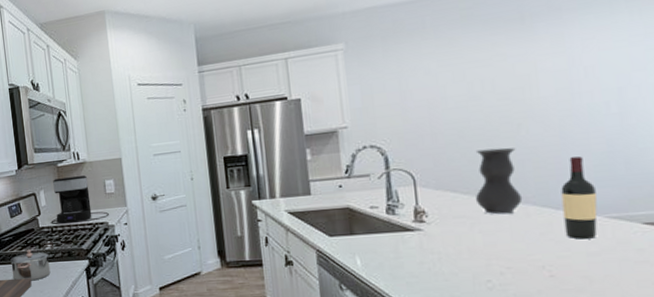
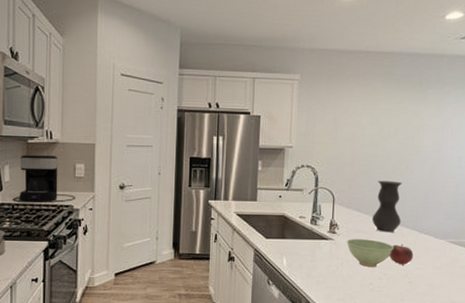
bowl: none [442,225,517,261] -> present [346,239,394,268]
fruit: none [511,227,551,254] -> present [389,244,414,265]
wine bottle: present [561,156,598,239] -> none [423,195,446,256]

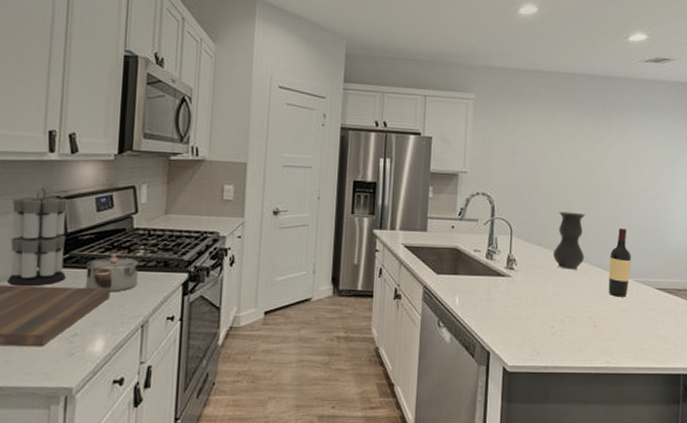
coffee maker: present [12,155,75,204] -> none [149,173,222,229]
bowl: present [346,239,394,268] -> none [525,276,577,309]
fruit: present [389,244,414,265] -> none [572,283,599,306]
wine bottle: none [423,195,446,256] -> present [608,228,632,297]

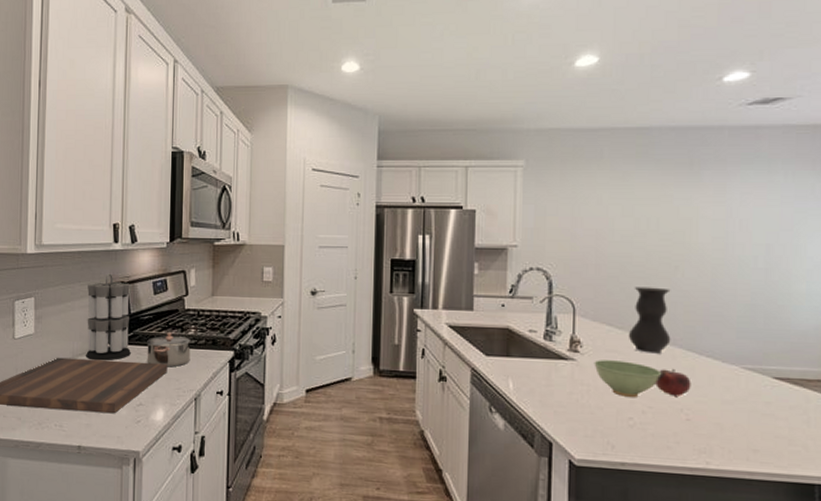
bowl: none [525,276,577,309] -> present [594,360,662,398]
fruit: none [572,283,599,306] -> present [655,369,691,396]
wine bottle: present [608,228,632,297] -> none [705,305,738,387]

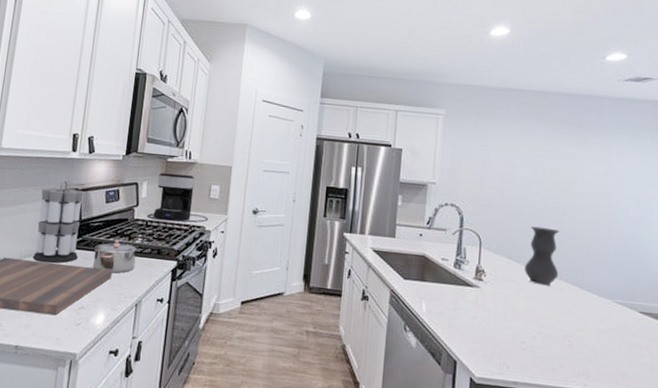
coffee maker: none [198,258,263,310] -> present [147,173,208,223]
bowl: present [594,360,662,398] -> none [495,288,551,324]
fruit: present [655,369,691,396] -> none [545,299,574,325]

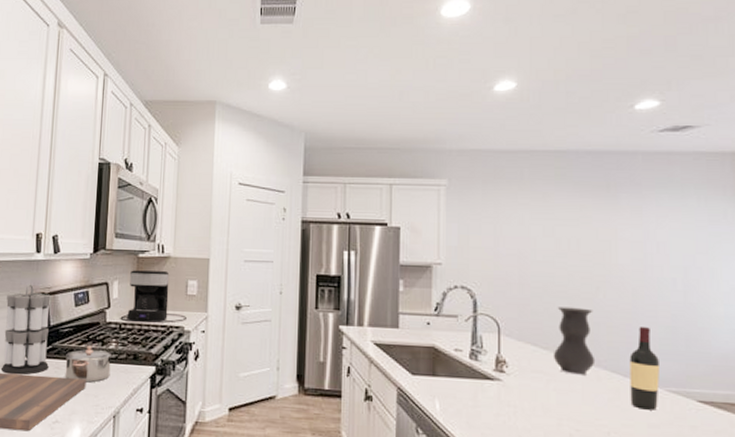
wine bottle: none [585,247,612,318] -> present [629,327,661,410]

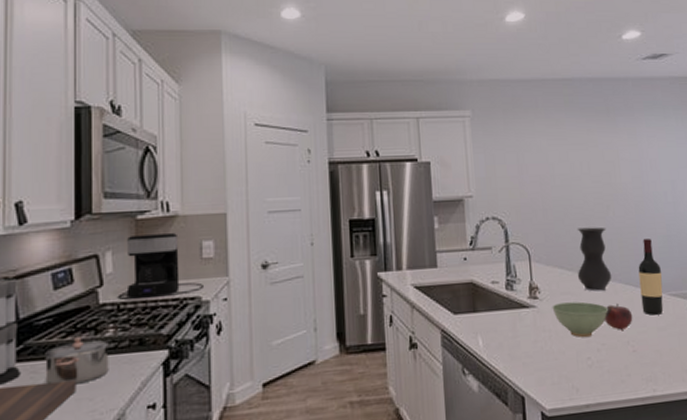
bowl: none [520,380,588,421] -> present [552,301,609,338]
fruit: none [582,390,617,419] -> present [604,304,633,330]

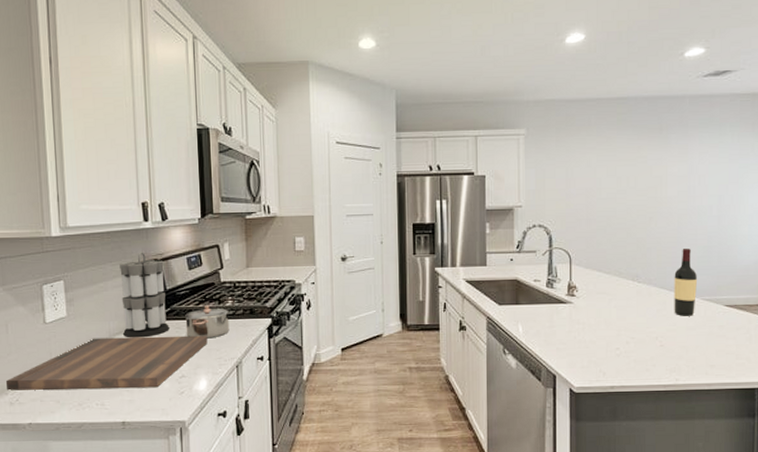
coffee maker: present [117,233,203,301] -> none [234,230,297,281]
bowl: present [552,301,609,338] -> none [587,301,641,332]
vase: present [577,227,612,292] -> none [614,236,648,293]
fruit: present [604,304,633,330] -> none [636,305,664,327]

